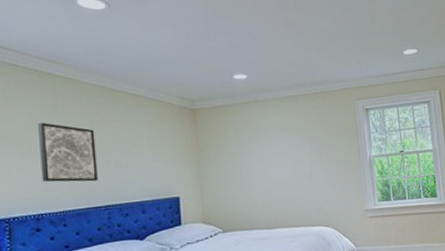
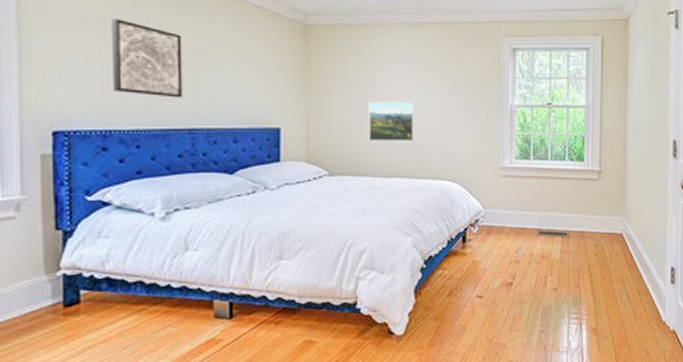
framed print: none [250,163,291,199] -> present [369,101,414,142]

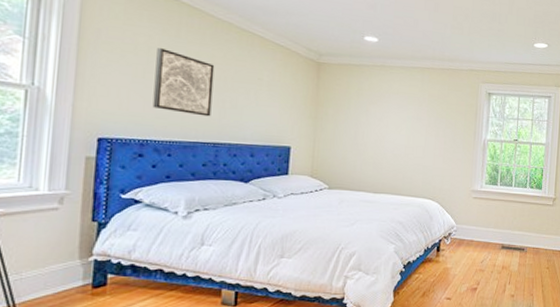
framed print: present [369,101,414,142] -> none [364,129,404,165]

